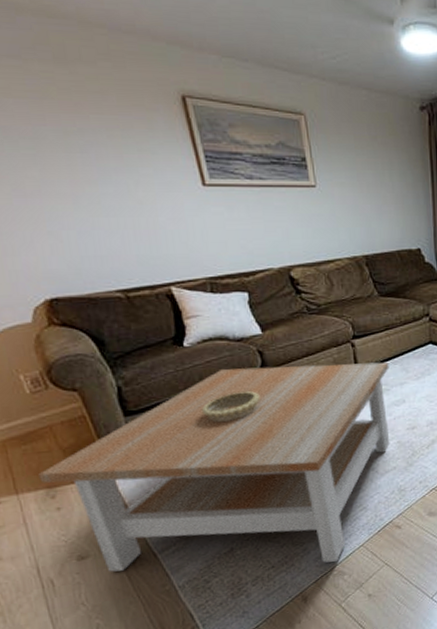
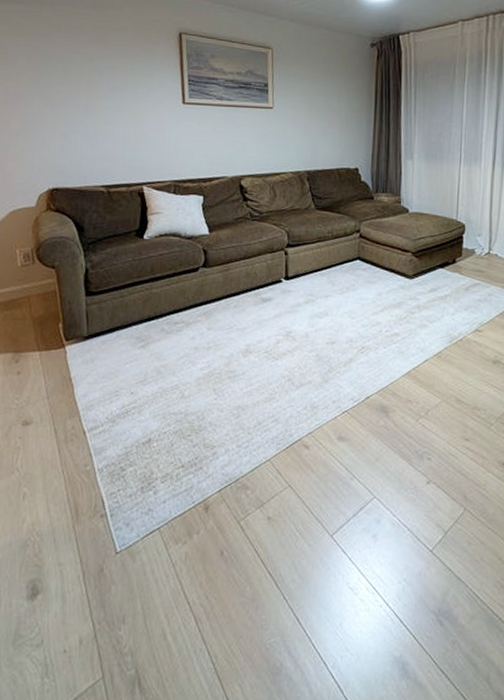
coffee table: present [38,362,390,572] -> none [10,263,317,474]
decorative bowl: present [202,391,260,423] -> none [148,286,198,313]

